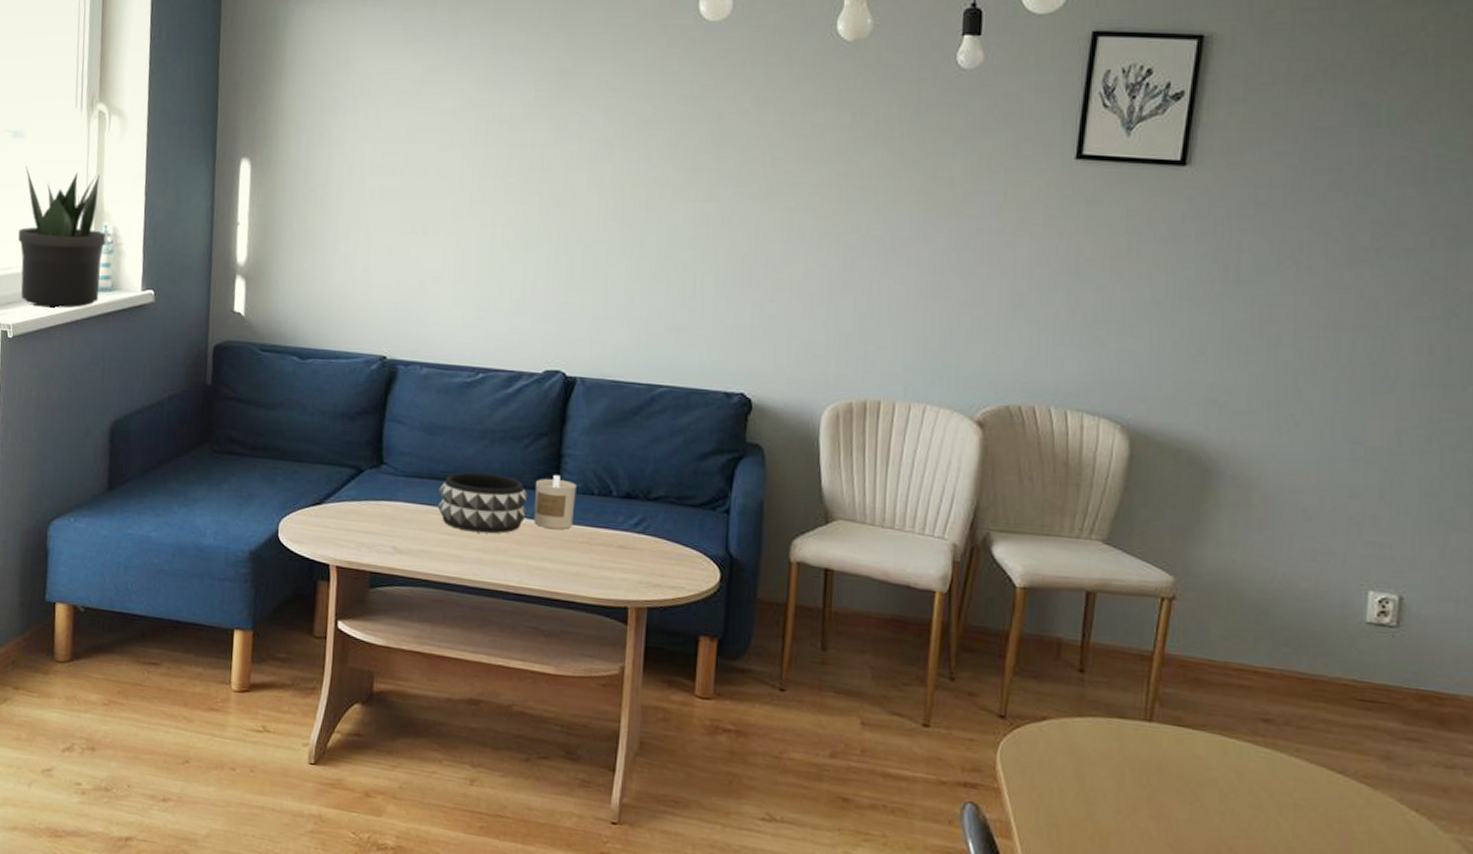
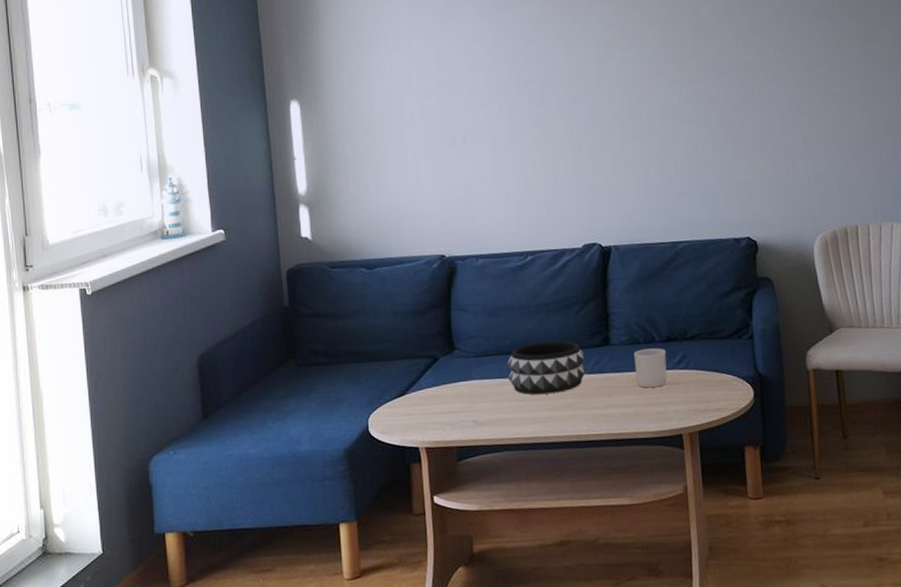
planter: present [18,167,107,309] -> none [85,133,172,262]
candle: present [534,475,577,530] -> none [590,332,626,380]
mug: none [583,501,624,549] -> present [633,348,668,388]

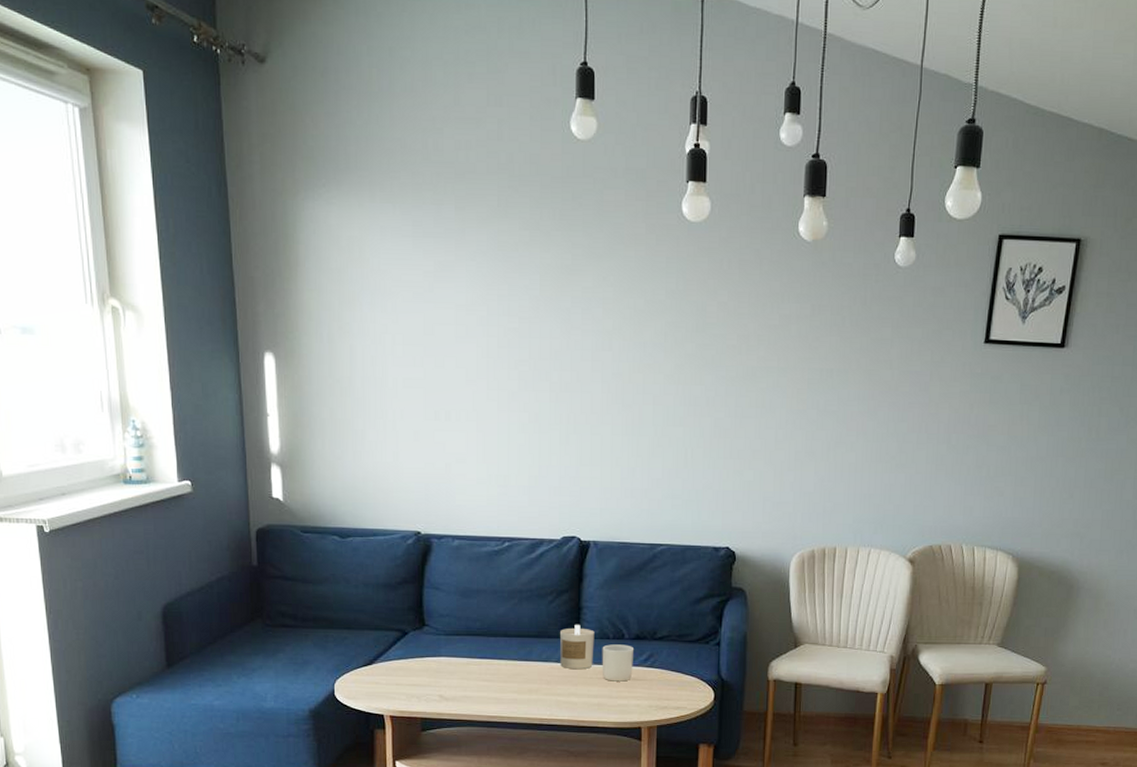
decorative bowl: present [506,340,586,395] -> none [476,627,554,678]
candle: none [590,332,626,380] -> present [560,625,595,670]

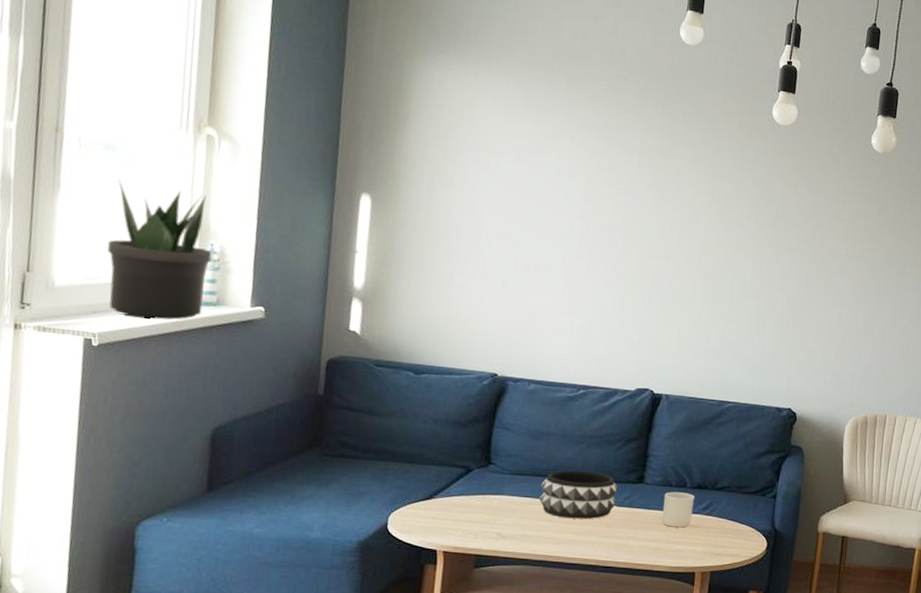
planter: none [40,364,136,502] -> present [107,180,213,320]
decorative bowl: none [476,627,554,678] -> present [538,470,618,520]
candle: present [560,625,595,670] -> none [622,472,659,515]

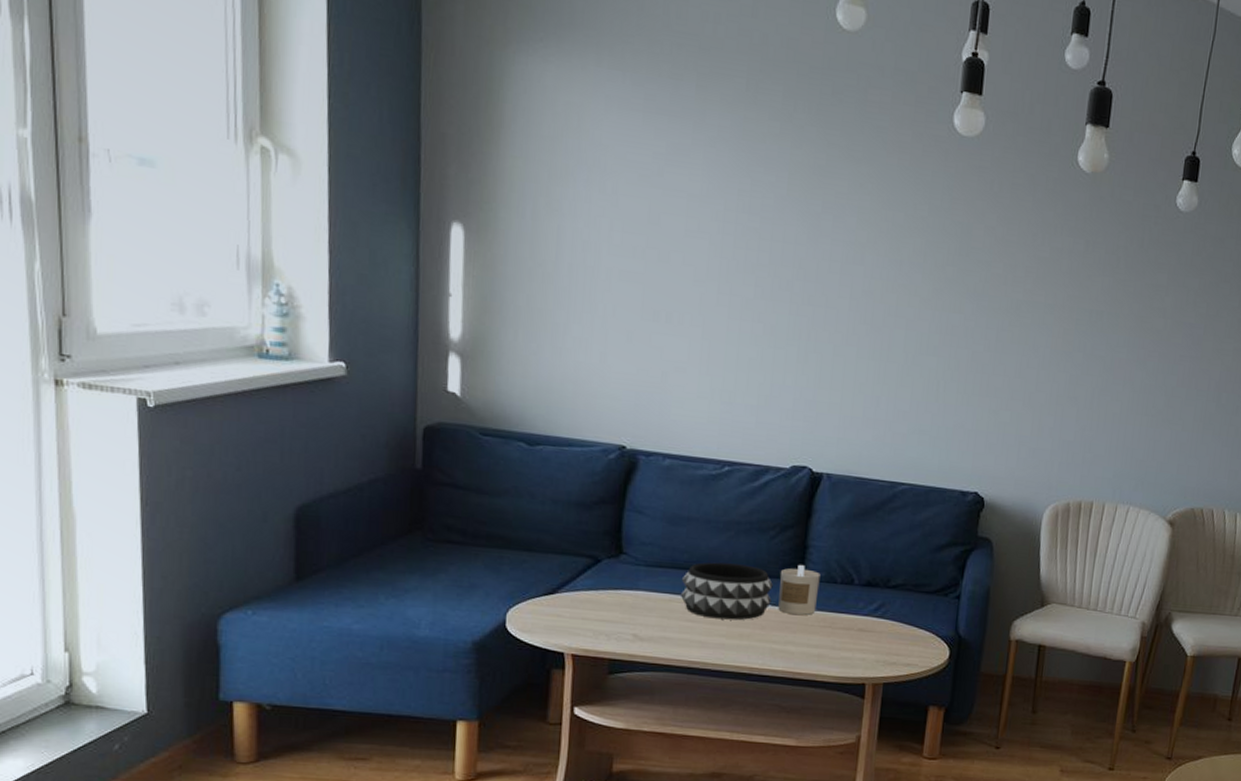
planter: present [107,180,213,320] -> none [154,204,279,377]
candle: none [622,472,659,515] -> present [778,565,821,616]
mug: present [662,491,695,528] -> none [825,589,864,632]

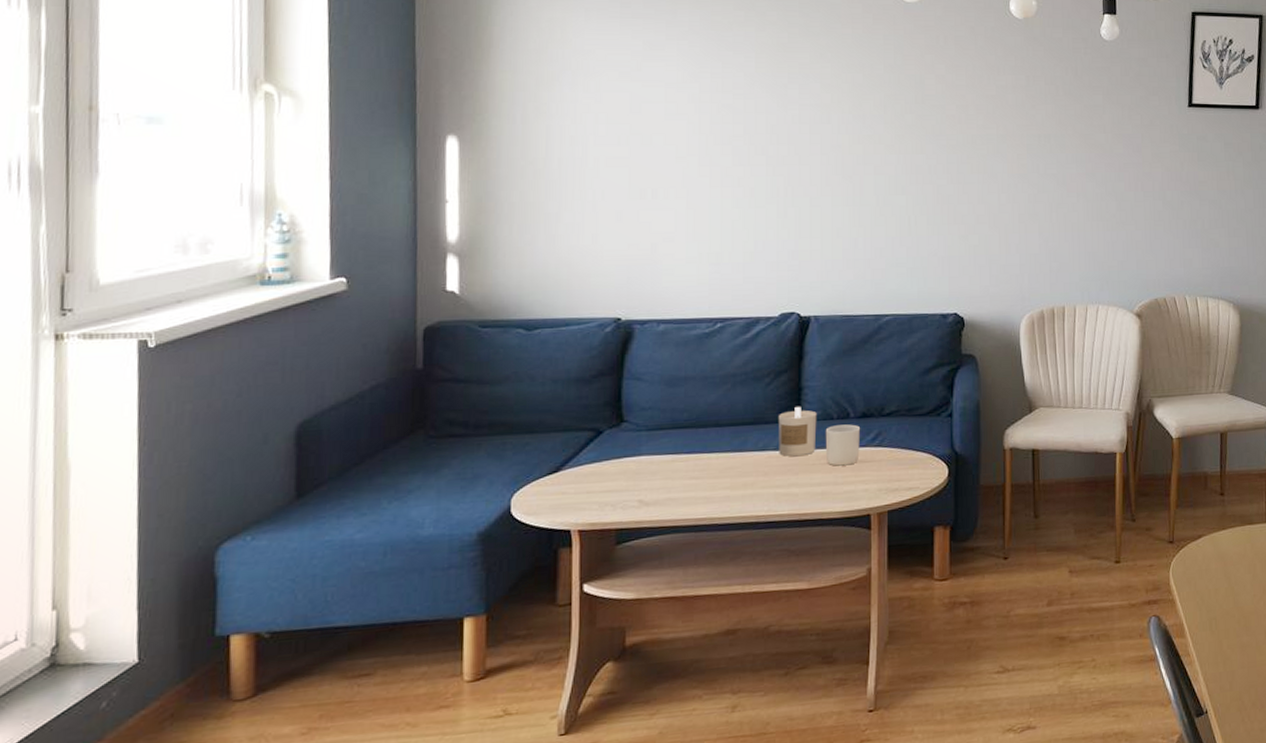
decorative bowl: present [680,562,773,620] -> none [682,414,772,473]
mug: none [825,589,864,632] -> present [825,424,861,466]

